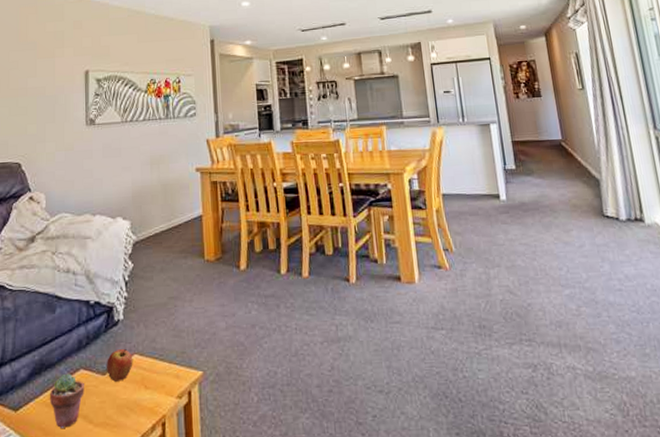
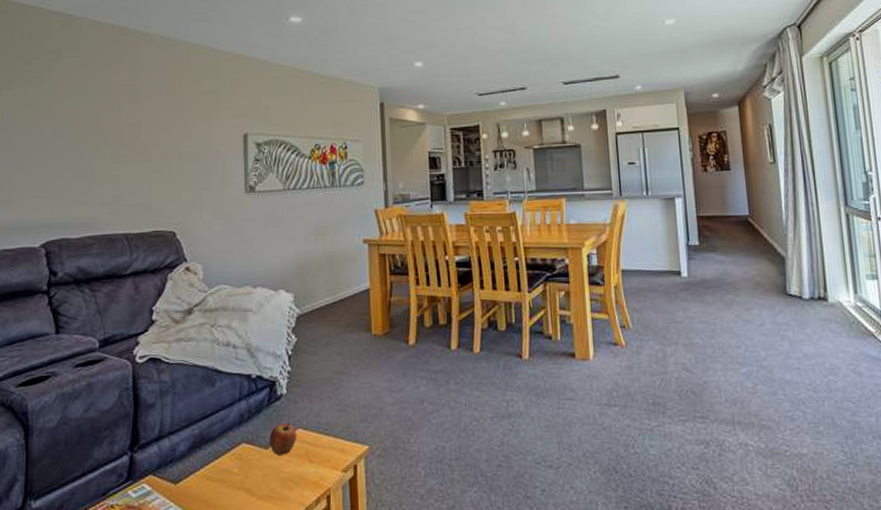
potted succulent: present [49,373,84,428] -> none [210,447,247,501]

